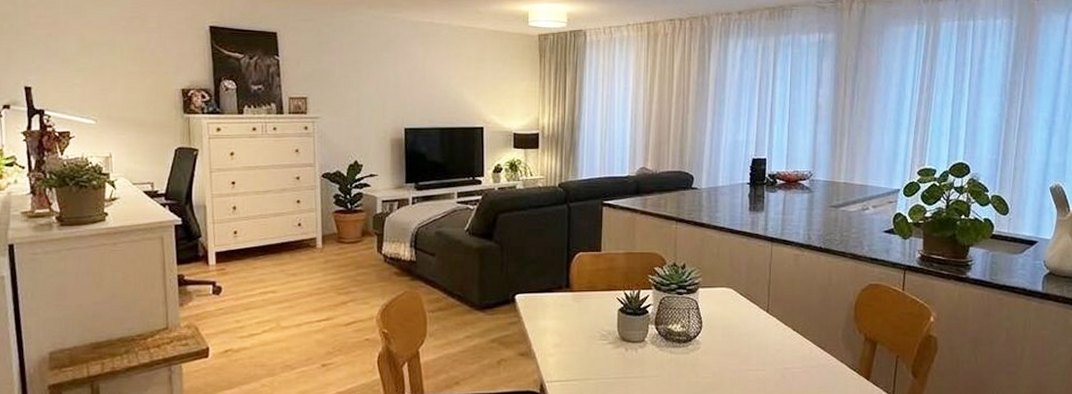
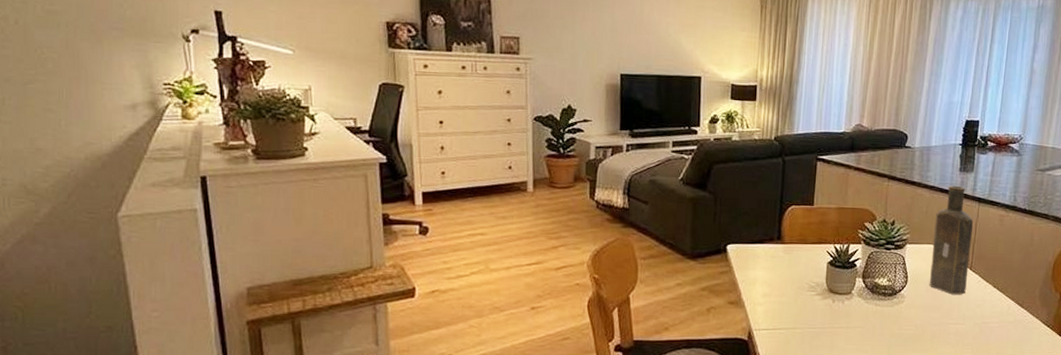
bottle: none [725,226,766,339] -> present [929,185,973,295]

